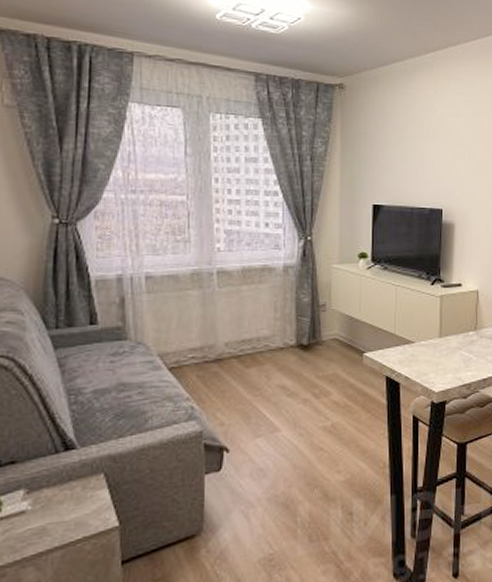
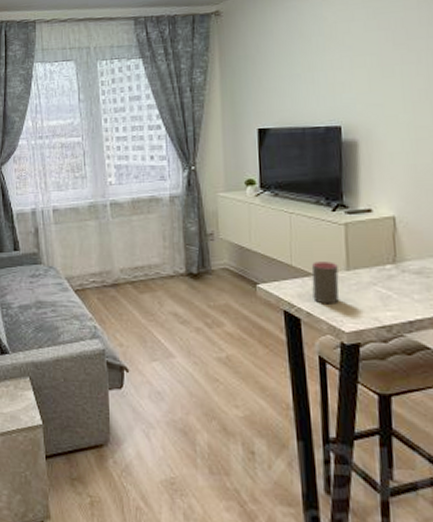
cup: none [411,330,433,369] -> present [311,262,340,305]

